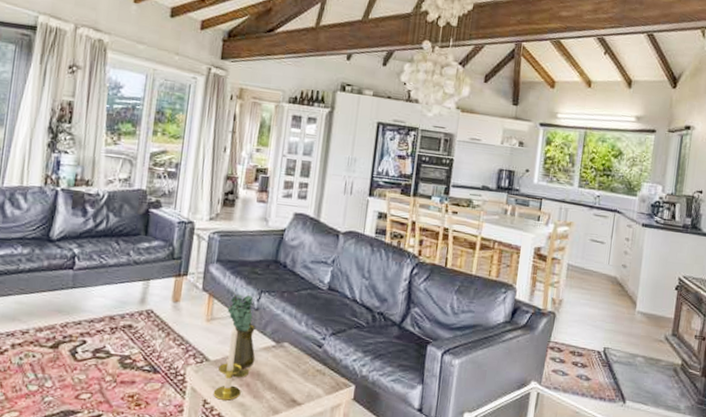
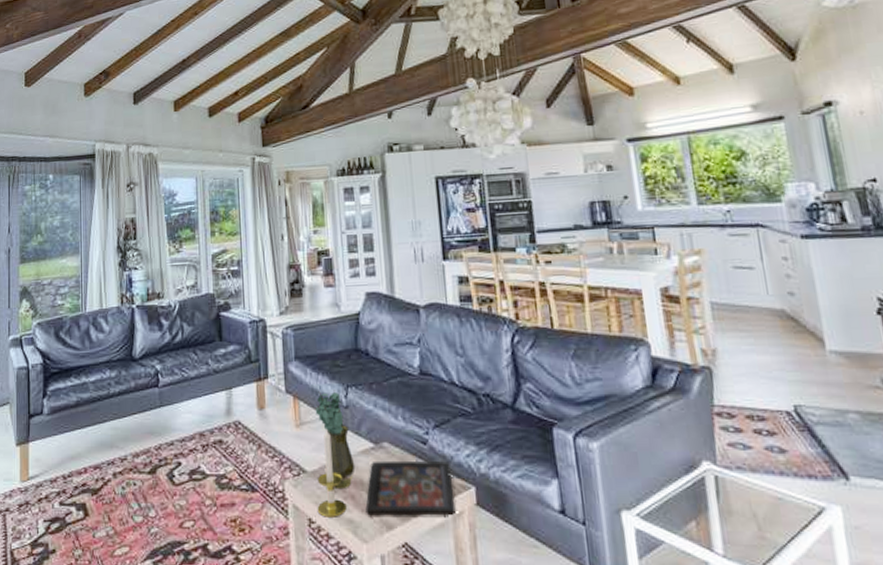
decorative tray: none [257,357,338,407] -> present [365,460,456,516]

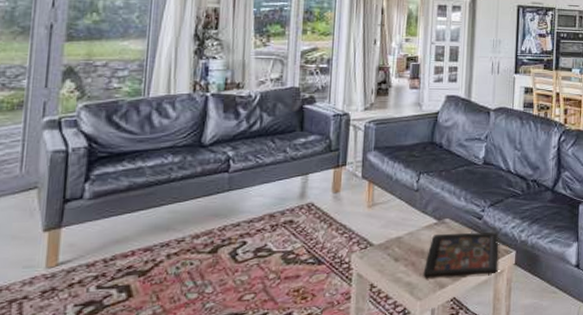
vase: present [315,389,356,490] -> none [388,176,419,259]
candle: present [317,428,347,517] -> none [379,208,407,282]

